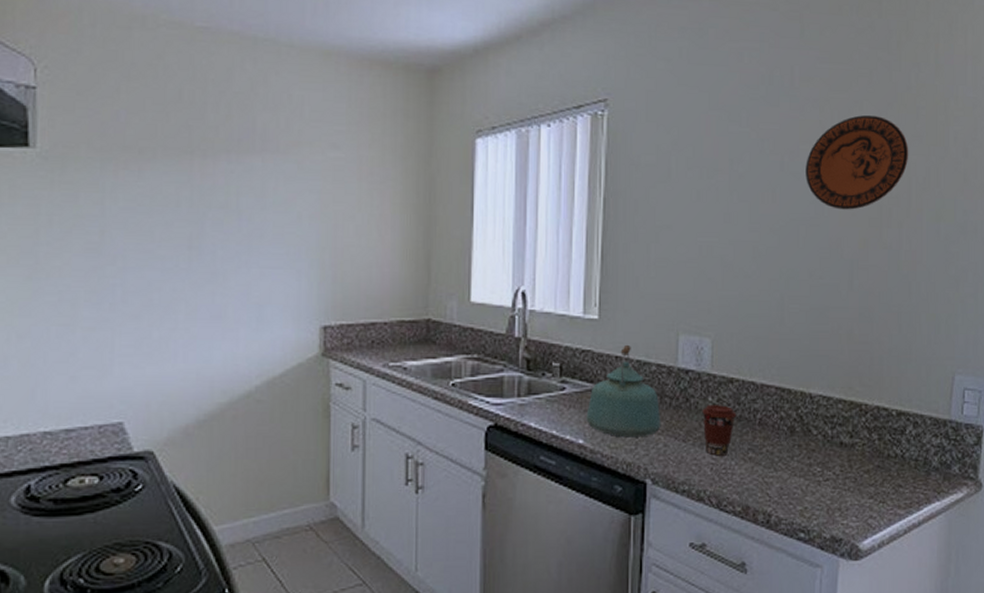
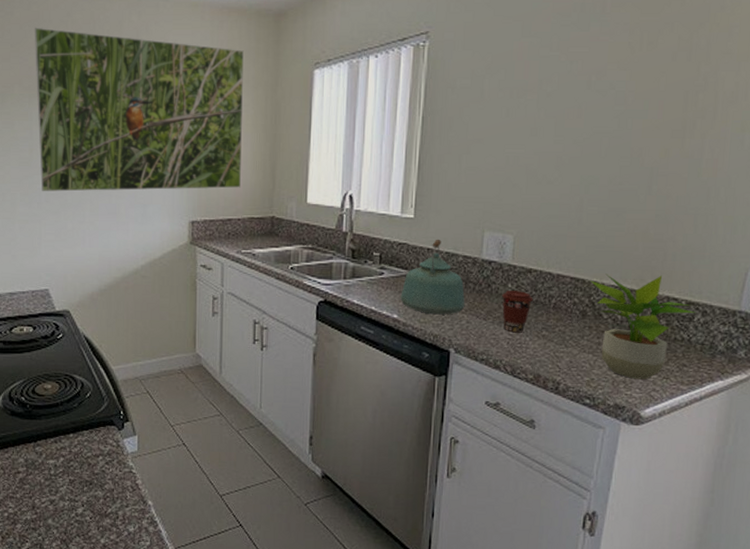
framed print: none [111,70,389,288] -> present [35,27,244,192]
potted plant: none [797,382,907,505] -> present [590,274,696,380]
decorative plate: present [806,115,909,210] -> none [611,36,718,123]

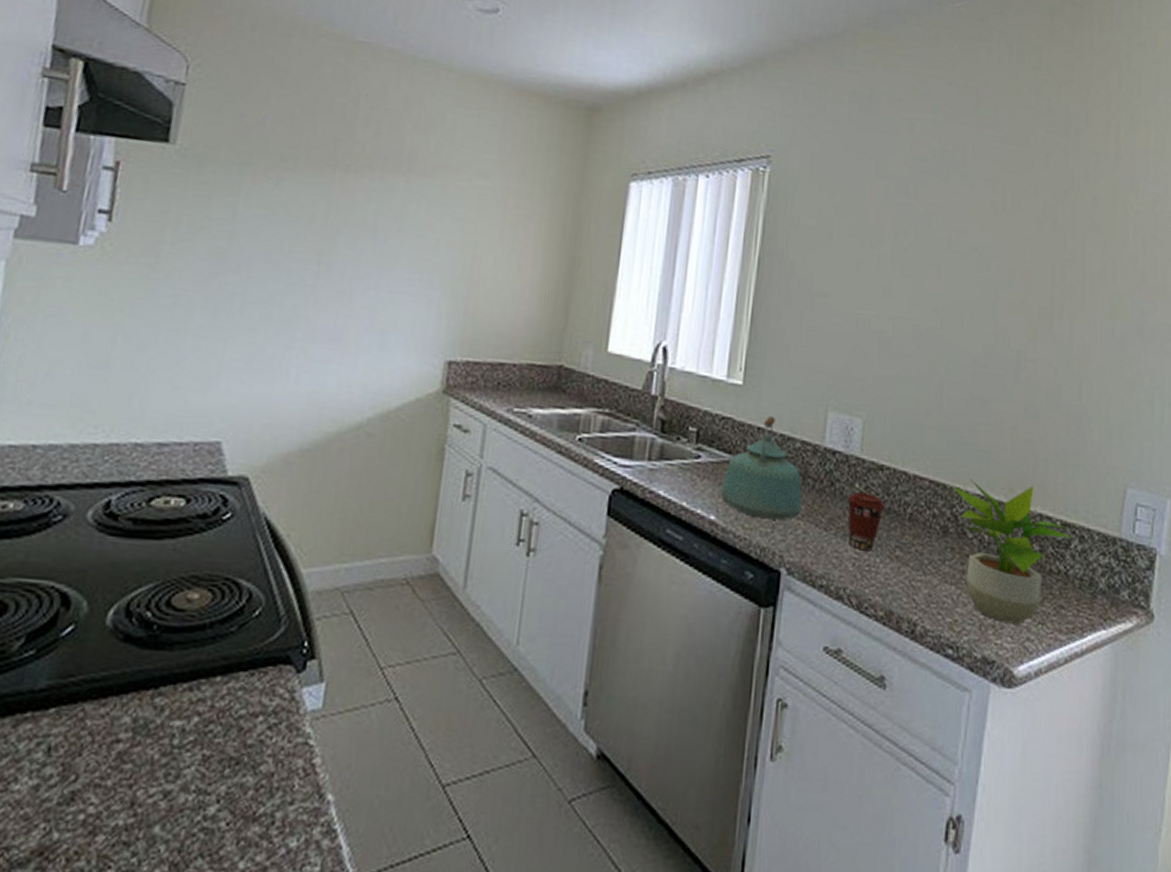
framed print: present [35,27,244,192] -> none [236,75,543,322]

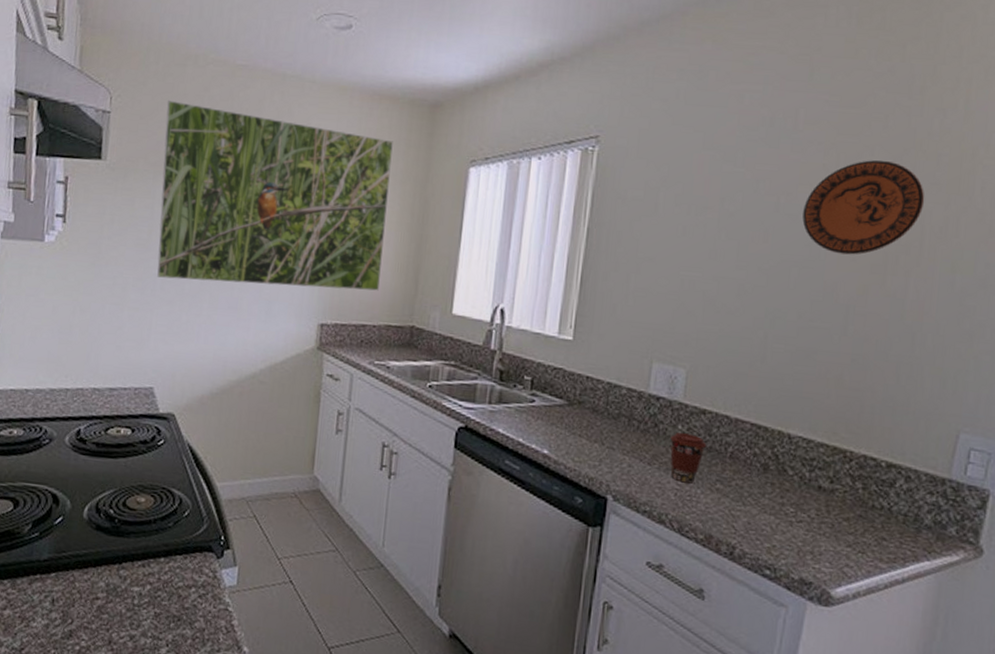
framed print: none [236,75,543,322] -> present [157,100,393,291]
kettle: present [720,415,802,520] -> none [553,366,628,455]
potted plant: present [952,479,1073,624] -> none [774,422,898,552]
decorative plate: none [973,199,1085,297] -> present [802,160,925,255]

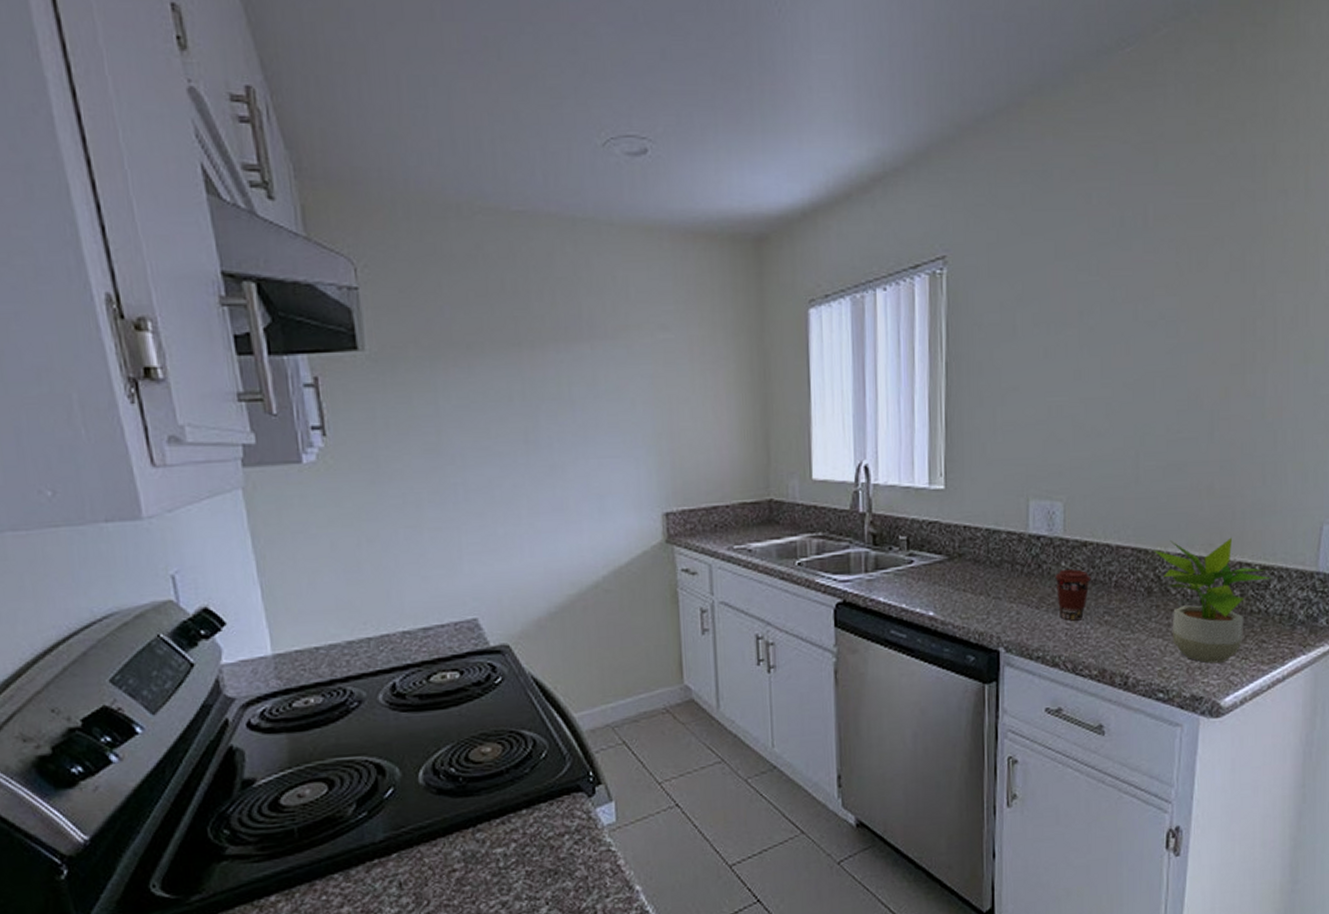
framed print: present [157,100,393,291] -> none [431,264,726,487]
potted plant: none [774,422,898,552] -> present [1154,537,1272,664]
decorative plate: present [802,160,925,255] -> none [1161,253,1275,358]

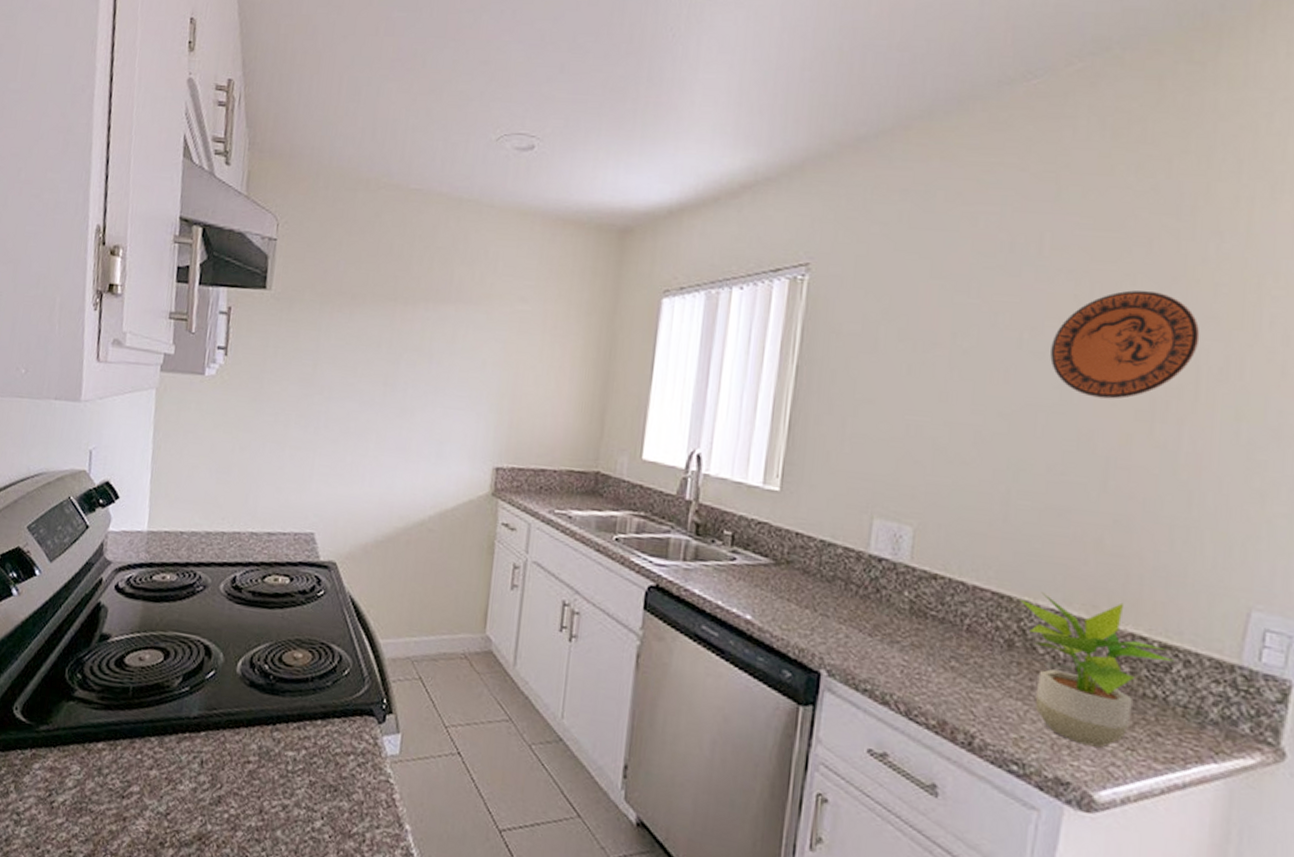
coffee cup: present [1055,569,1091,621] -> none [895,600,939,660]
decorative plate: none [1161,253,1275,358] -> present [1050,290,1200,399]

